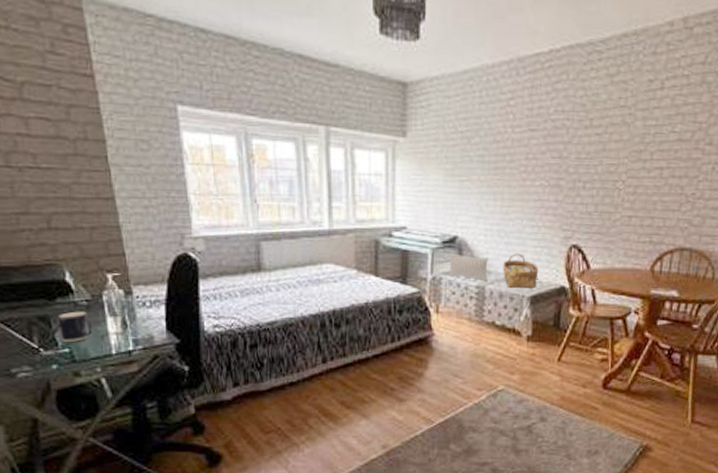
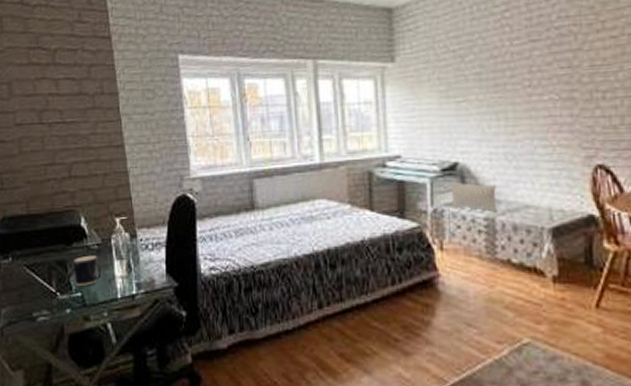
woven basket: present [503,253,539,288] -> none [514,178,559,219]

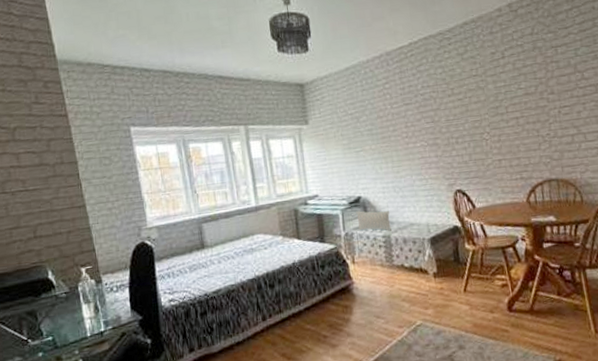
mug: present [73,255,102,287] -> none [42,302,71,332]

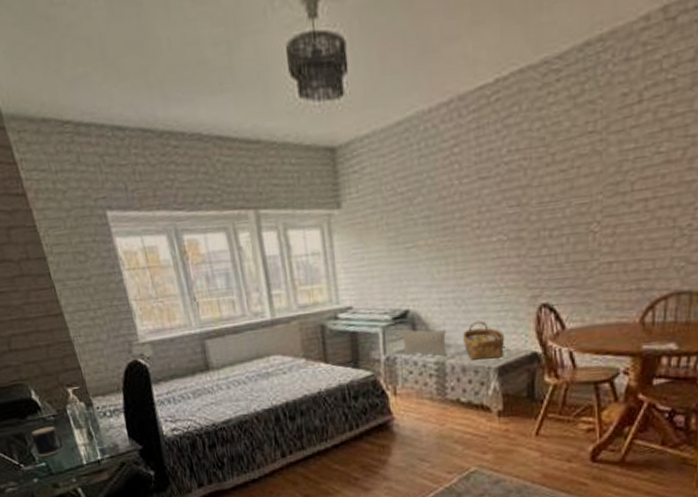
mug: none [42,302,71,332] -> present [30,426,63,457]
woven basket: none [402,203,434,233] -> present [463,321,505,360]

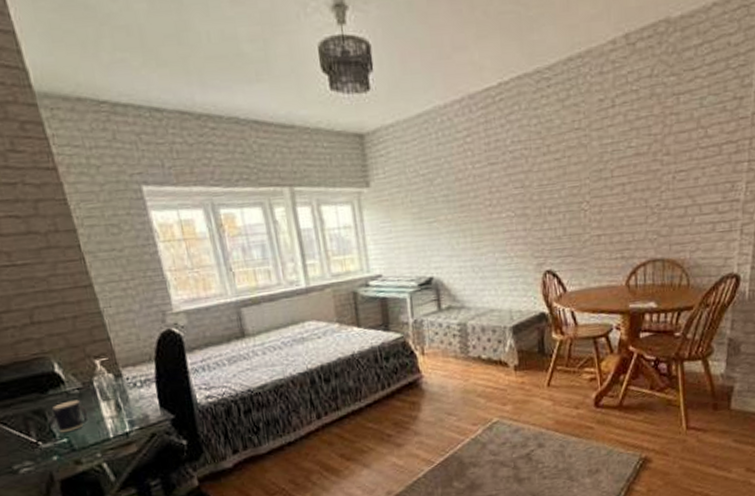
pillow: present [401,329,447,356] -> none [427,294,468,318]
woven basket: present [463,321,505,360] -> none [481,286,517,321]

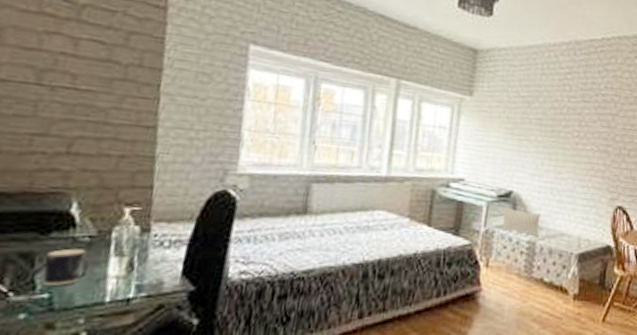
pillow: none [427,294,468,318] -> present [501,207,541,237]

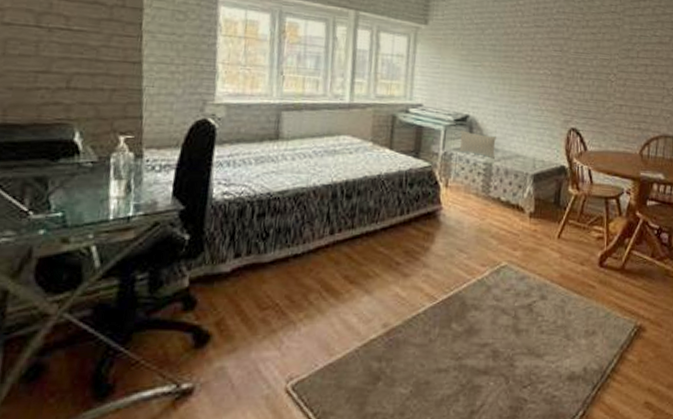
mug: present [42,248,90,287] -> none [56,173,94,206]

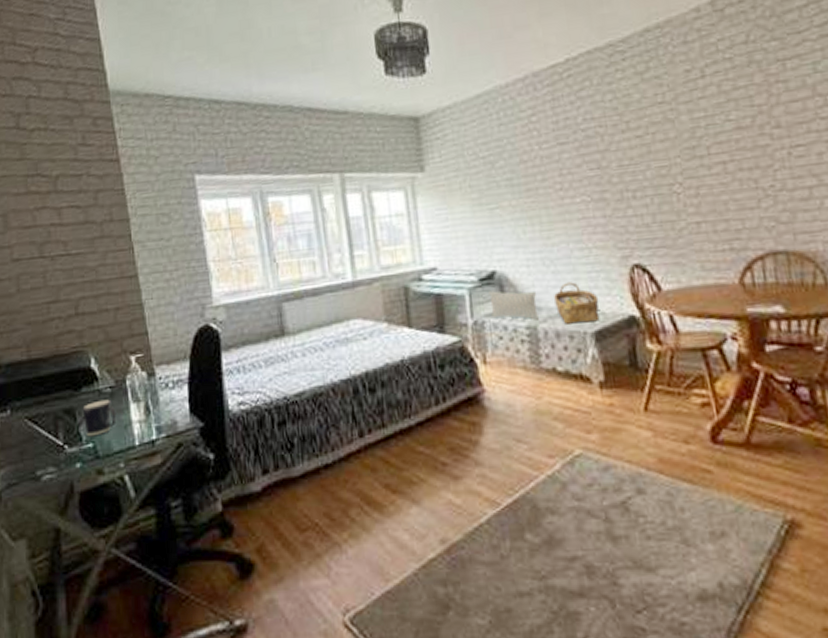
mug: none [56,173,94,206] -> present [82,399,117,437]
woven basket: none [509,133,542,167] -> present [554,282,600,324]

